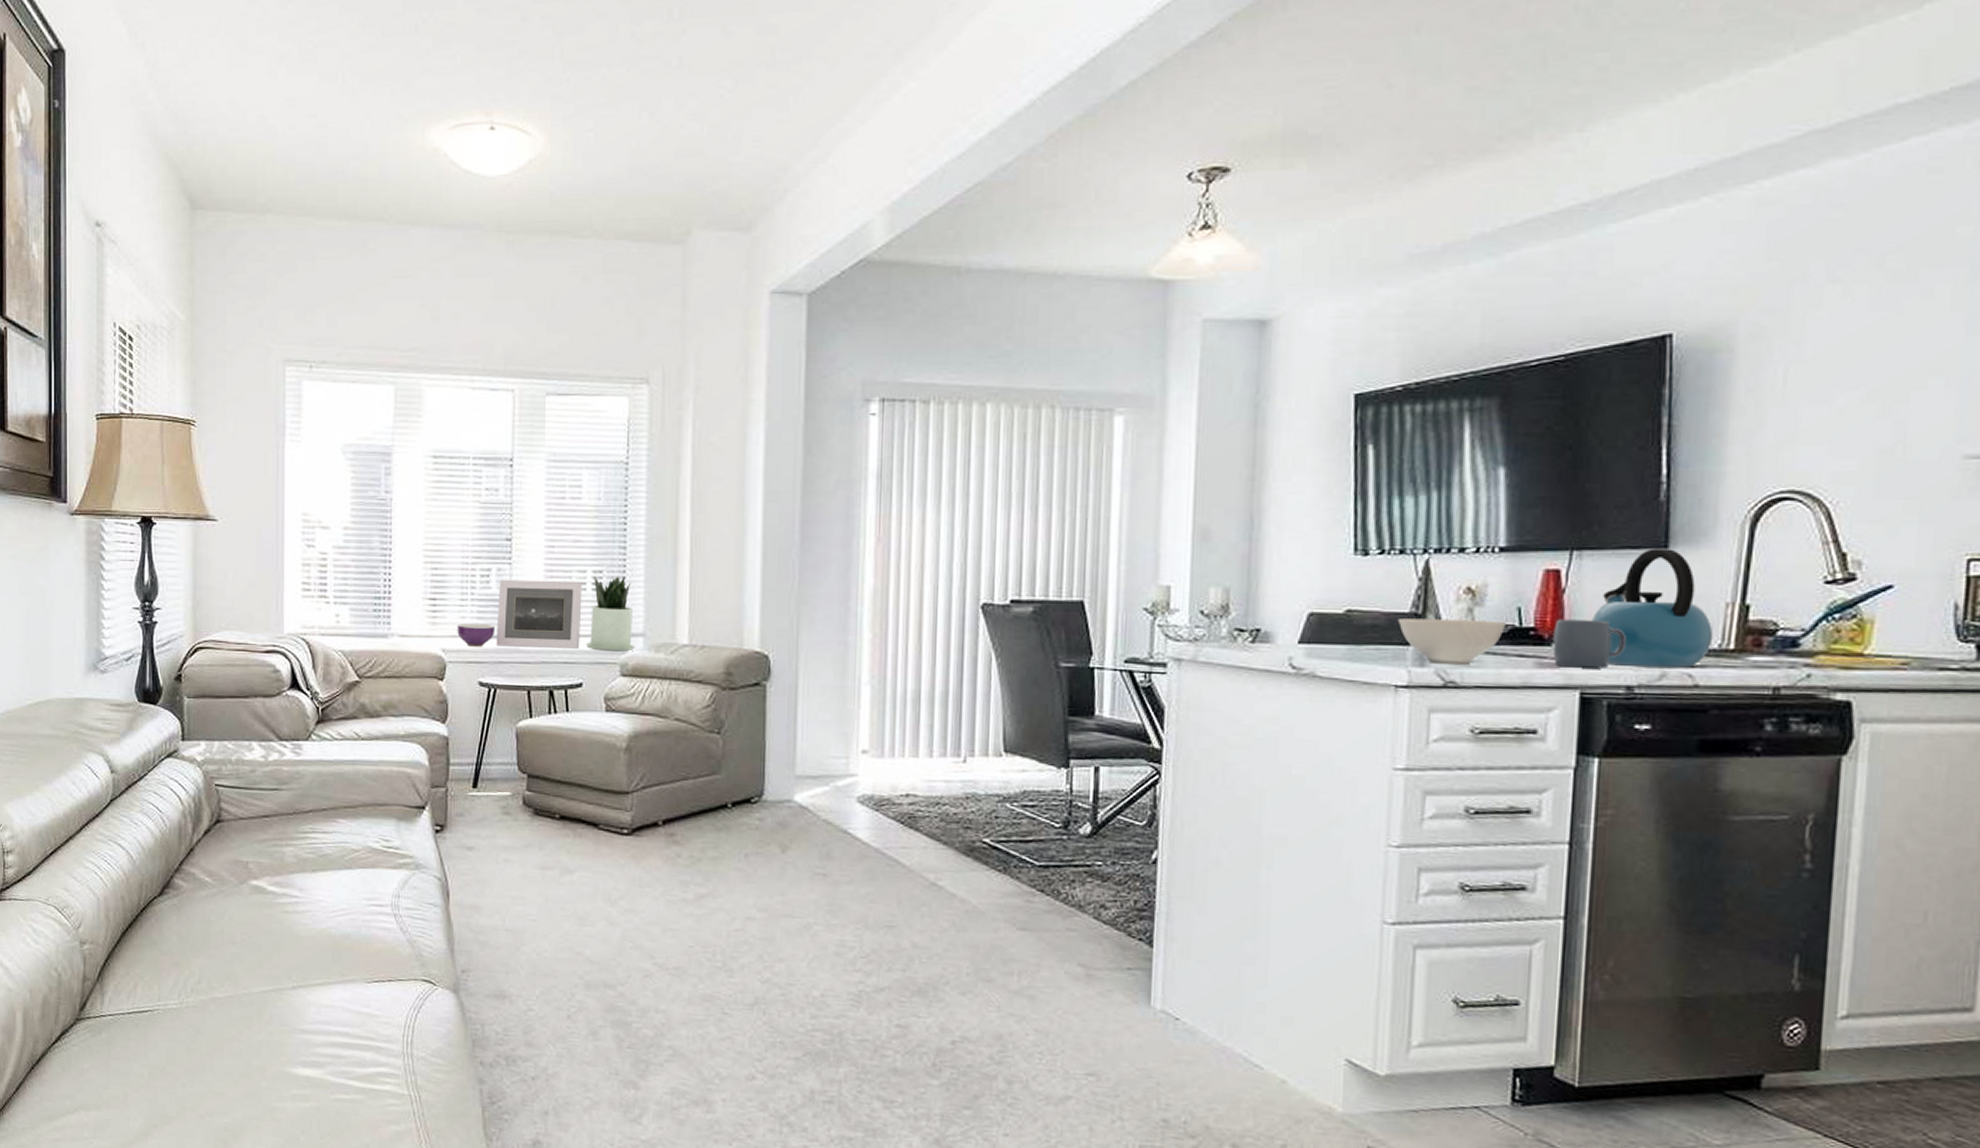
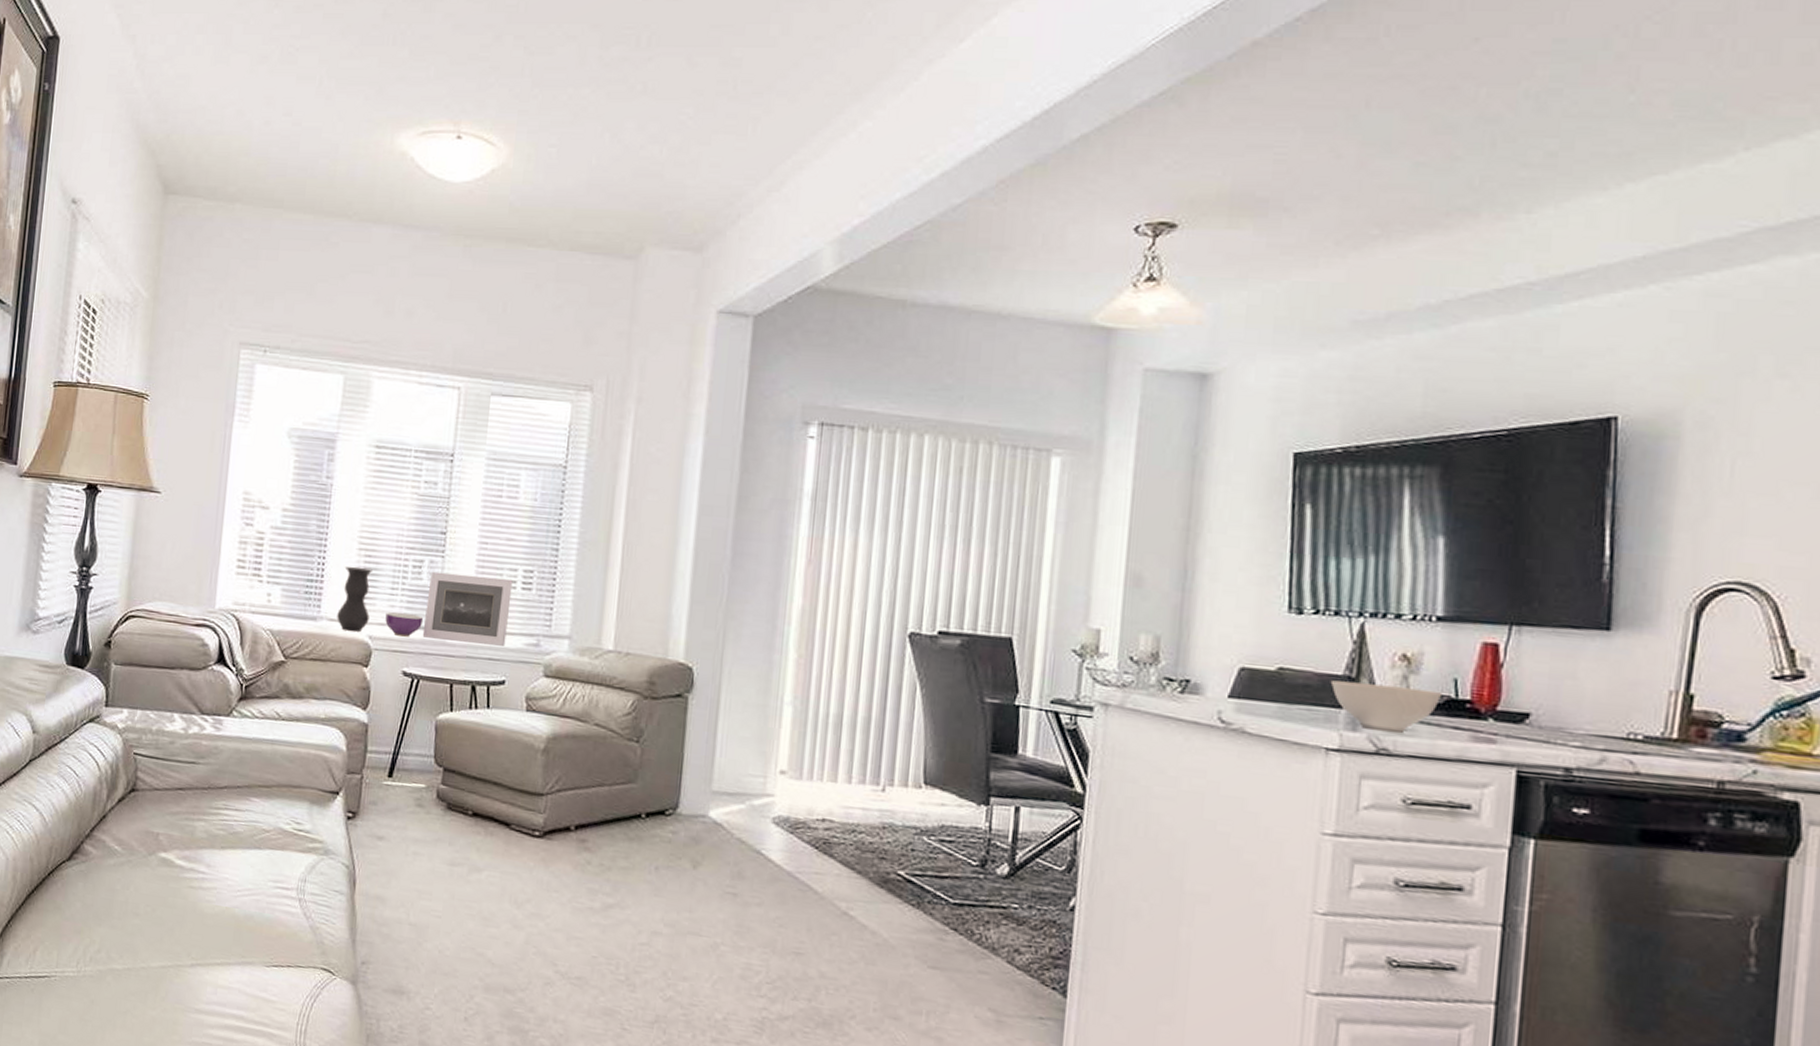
vase: none [408,580,441,647] -> present [337,566,372,633]
planter: present [586,575,636,653] -> none [511,575,561,653]
mug: present [1552,619,1628,669] -> none [1489,693,1567,748]
kettle: present [1592,548,1714,669] -> none [1531,629,1656,755]

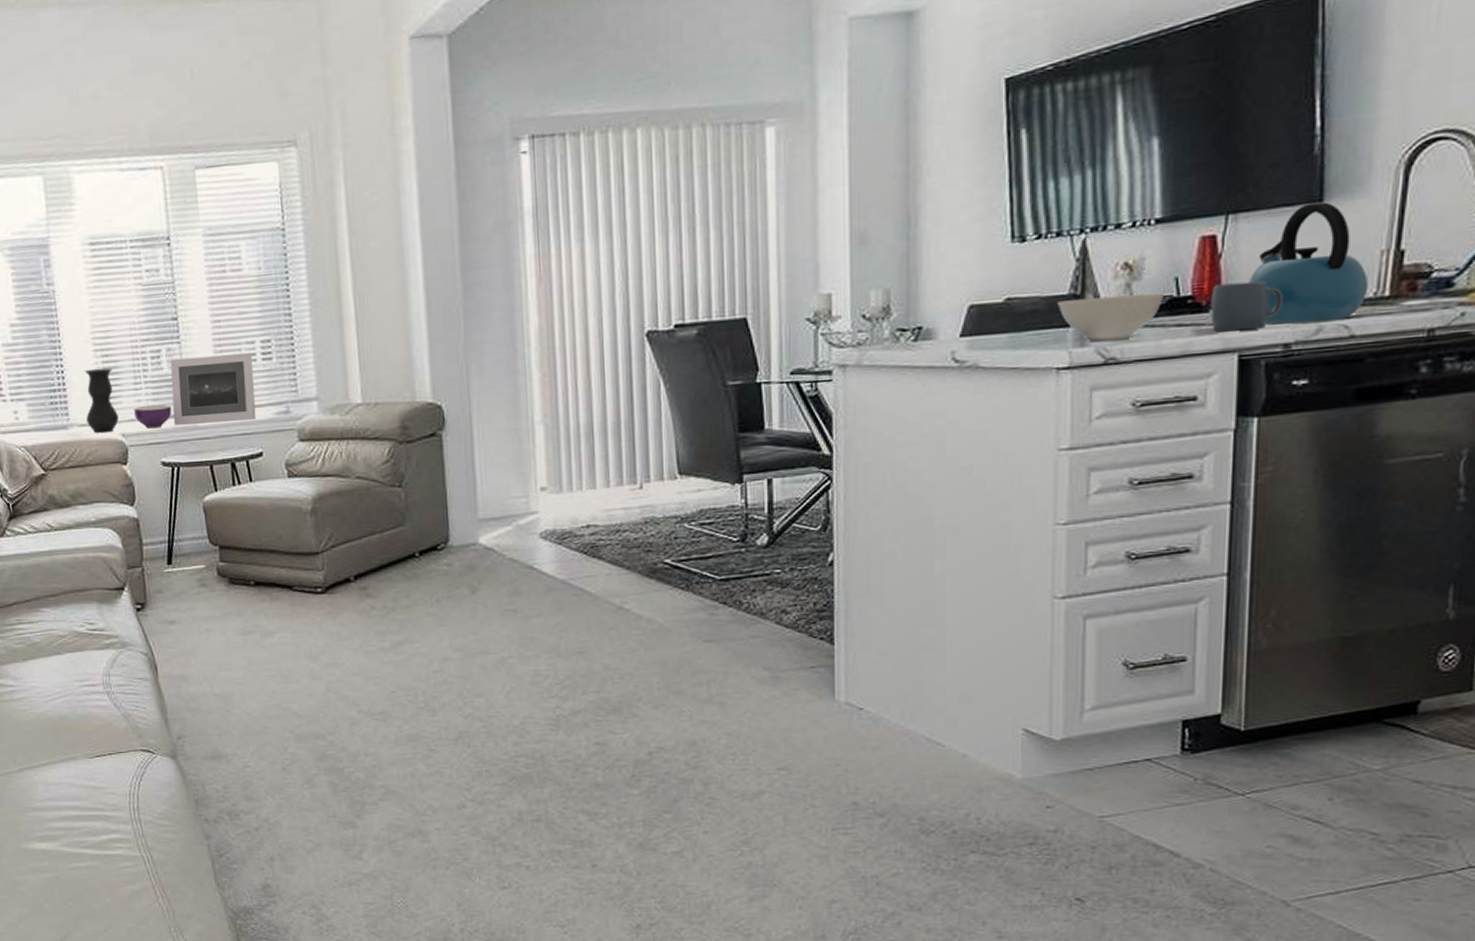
mug: none [1489,693,1567,748] -> present [1210,281,1284,332]
kettle: none [1531,629,1656,755] -> present [1249,202,1369,325]

